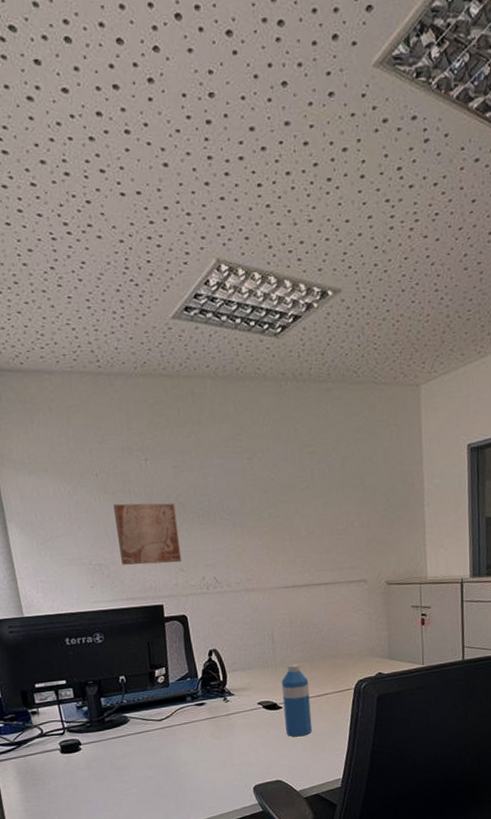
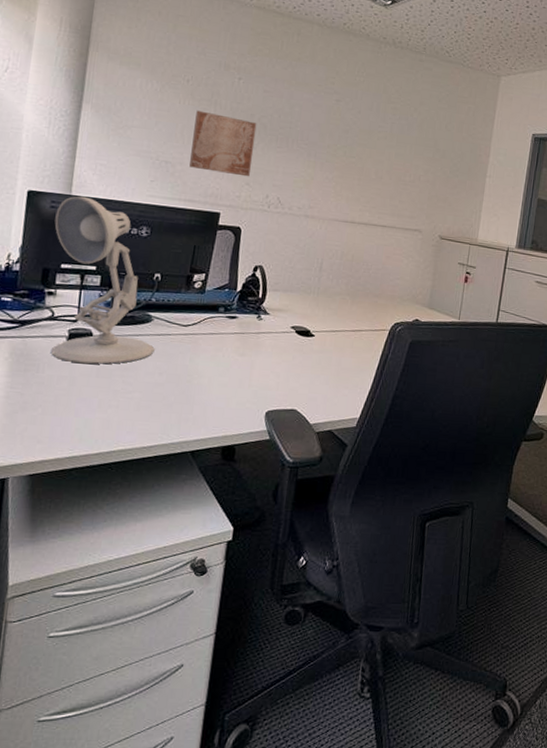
desk lamp: none [15,616,139,771] -> present [51,196,155,364]
water bottle: present [281,663,313,737] -> none [313,295,347,368]

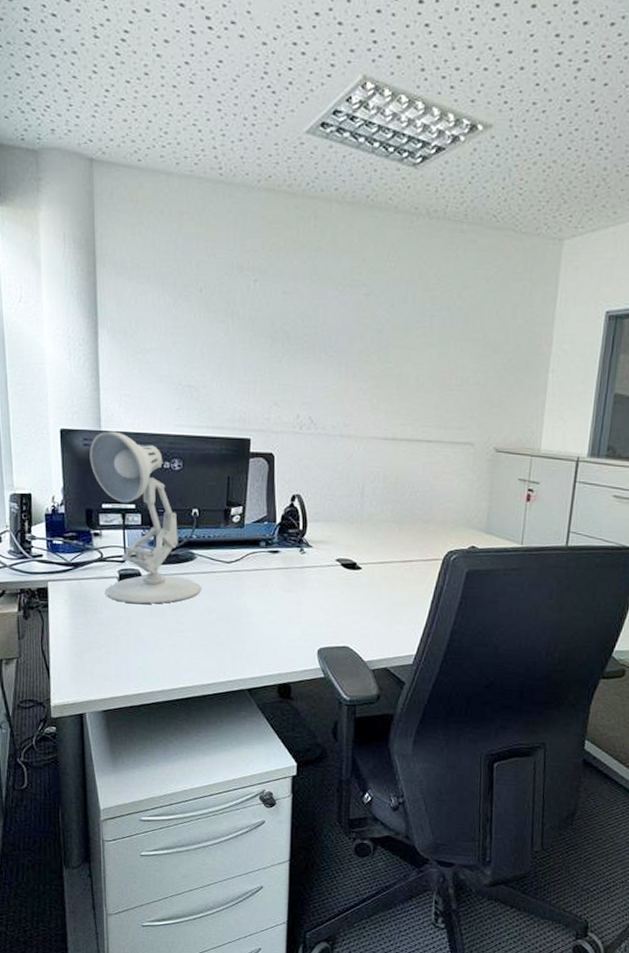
wall art: present [189,110,257,177] -> none [213,323,279,396]

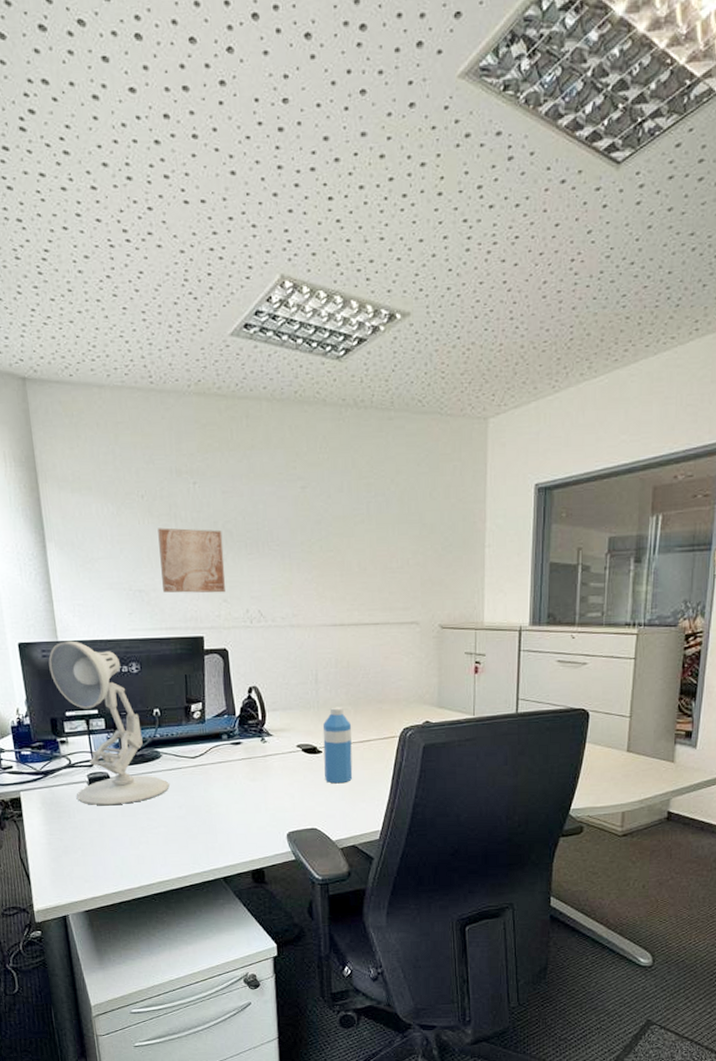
wall art: none [213,323,279,396] -> present [158,527,225,593]
water bottle: none [362,523,395,603] -> present [322,706,353,784]

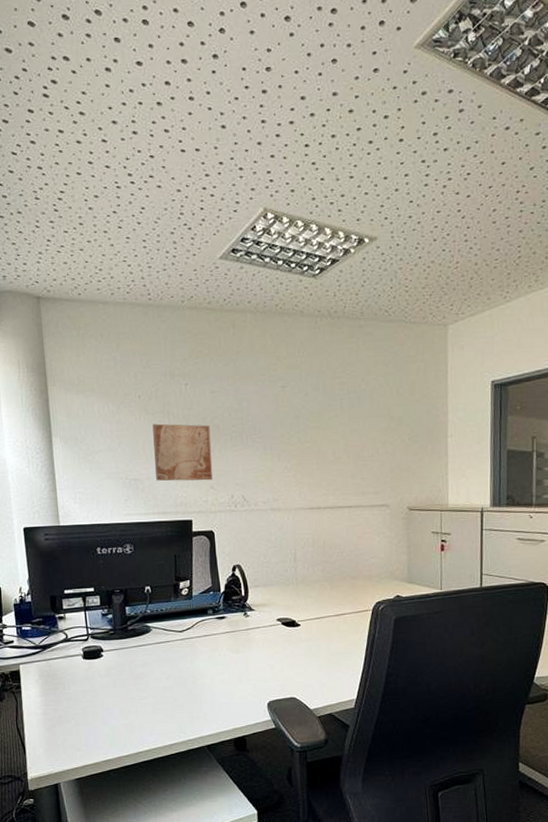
desk lamp: present [48,641,170,806] -> none [50,525,158,677]
water bottle: present [322,706,353,784] -> none [301,583,329,655]

